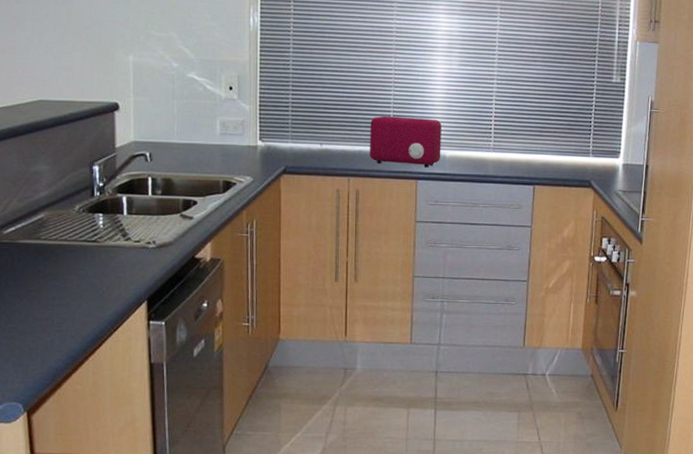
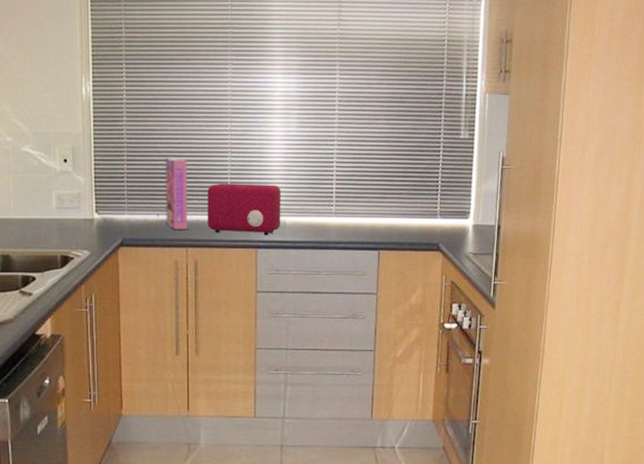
cereal box: none [329,88,351,160] -> present [165,157,187,231]

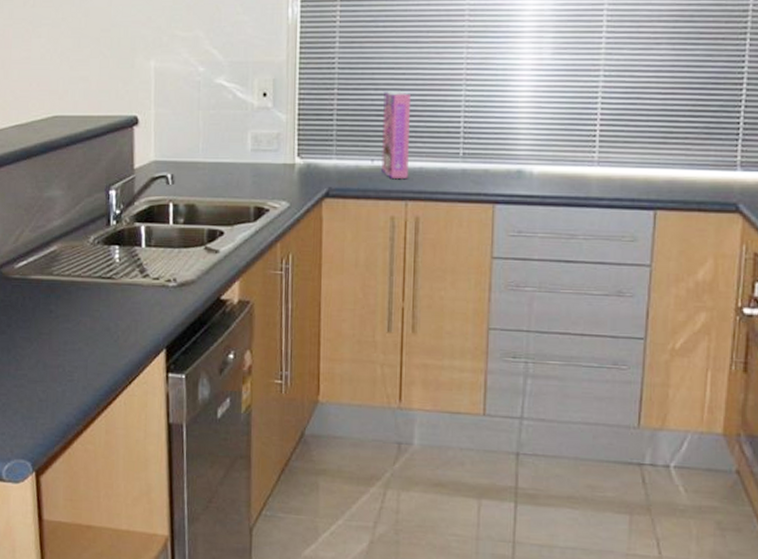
toaster: present [207,183,281,236] -> none [433,122,528,188]

